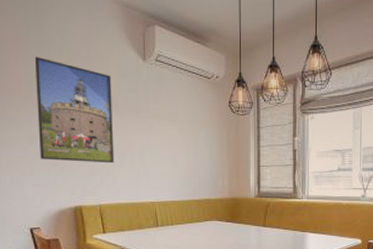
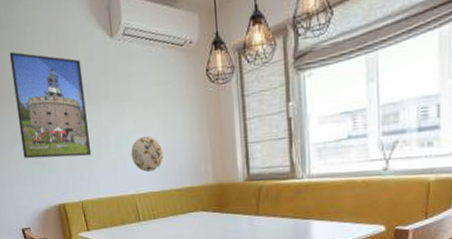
decorative plate: none [154,151,185,183] -> present [131,136,164,172]

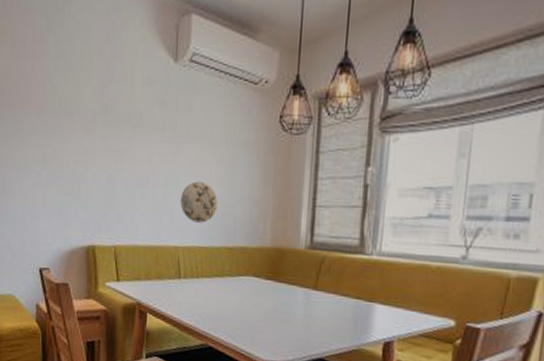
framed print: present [10,52,92,159] -> none [52,61,136,195]

